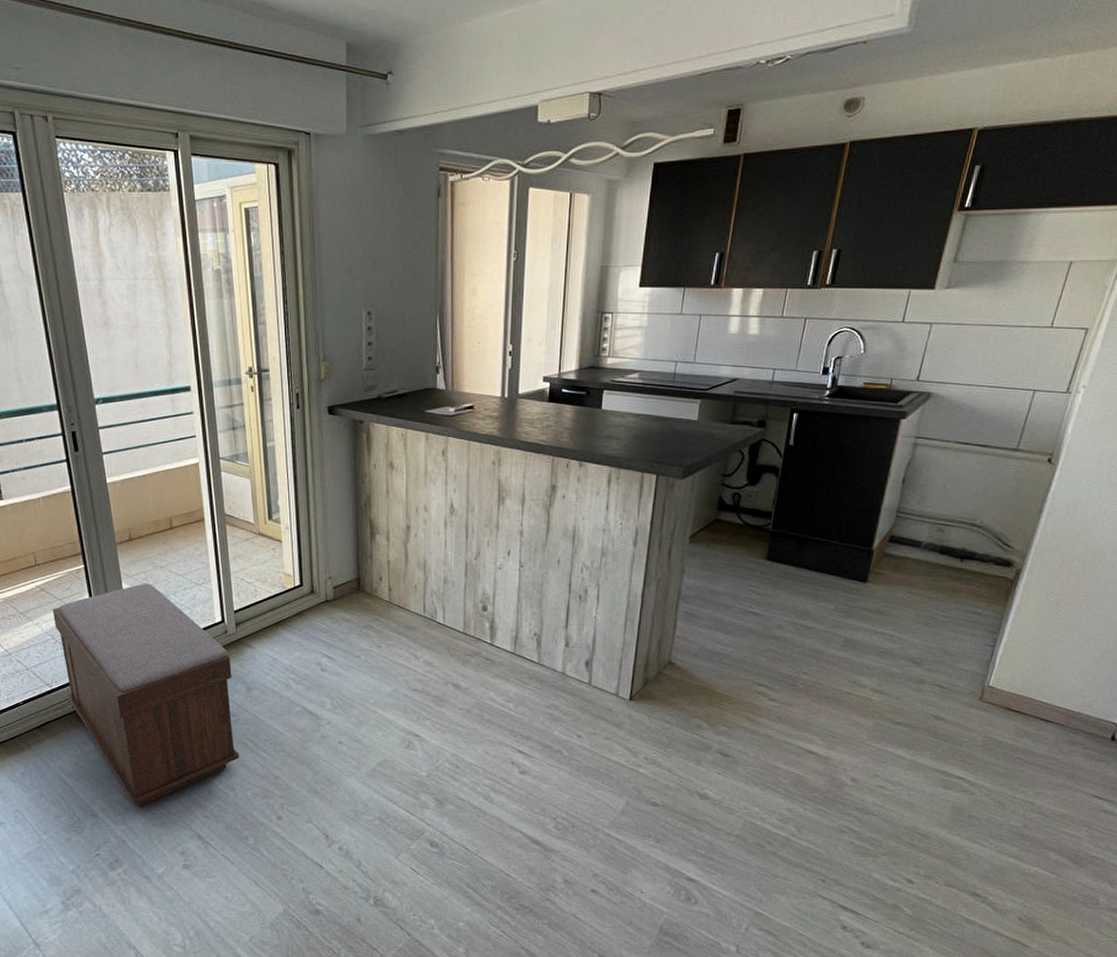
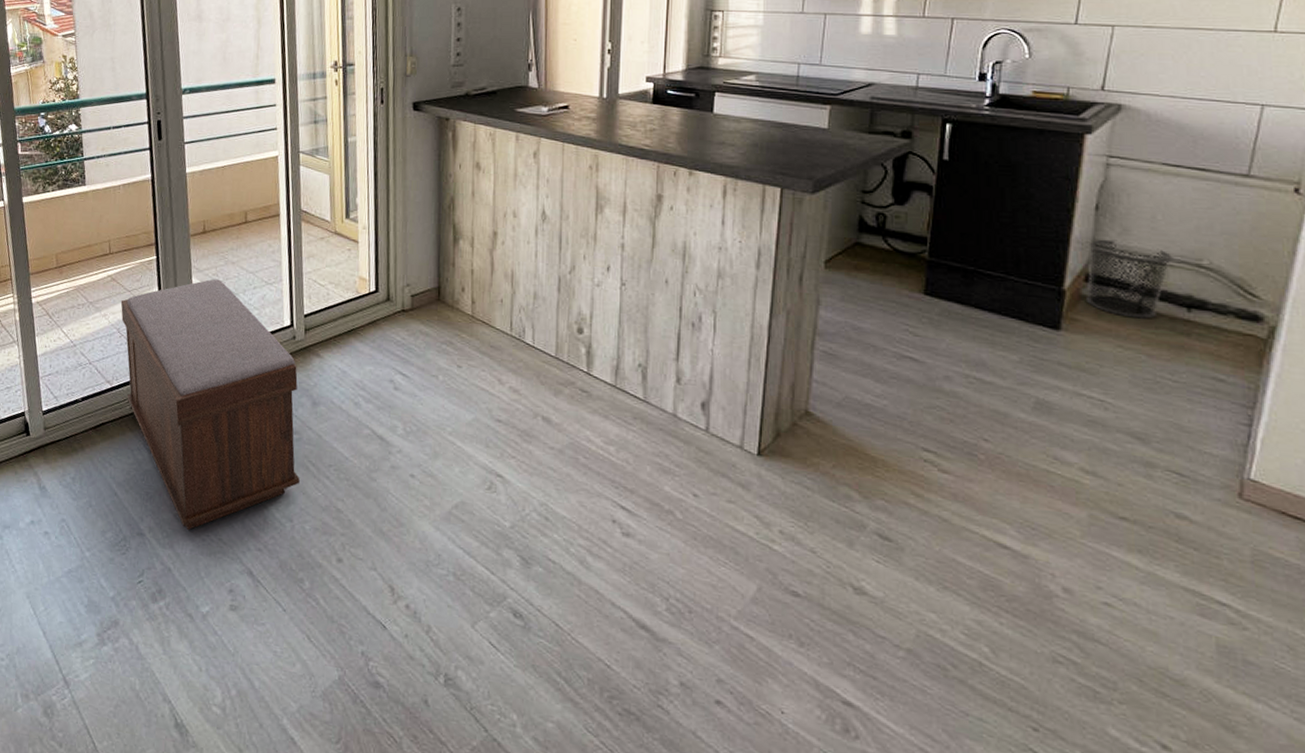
waste bin: none [888,507,955,569] -> present [1085,239,1173,319]

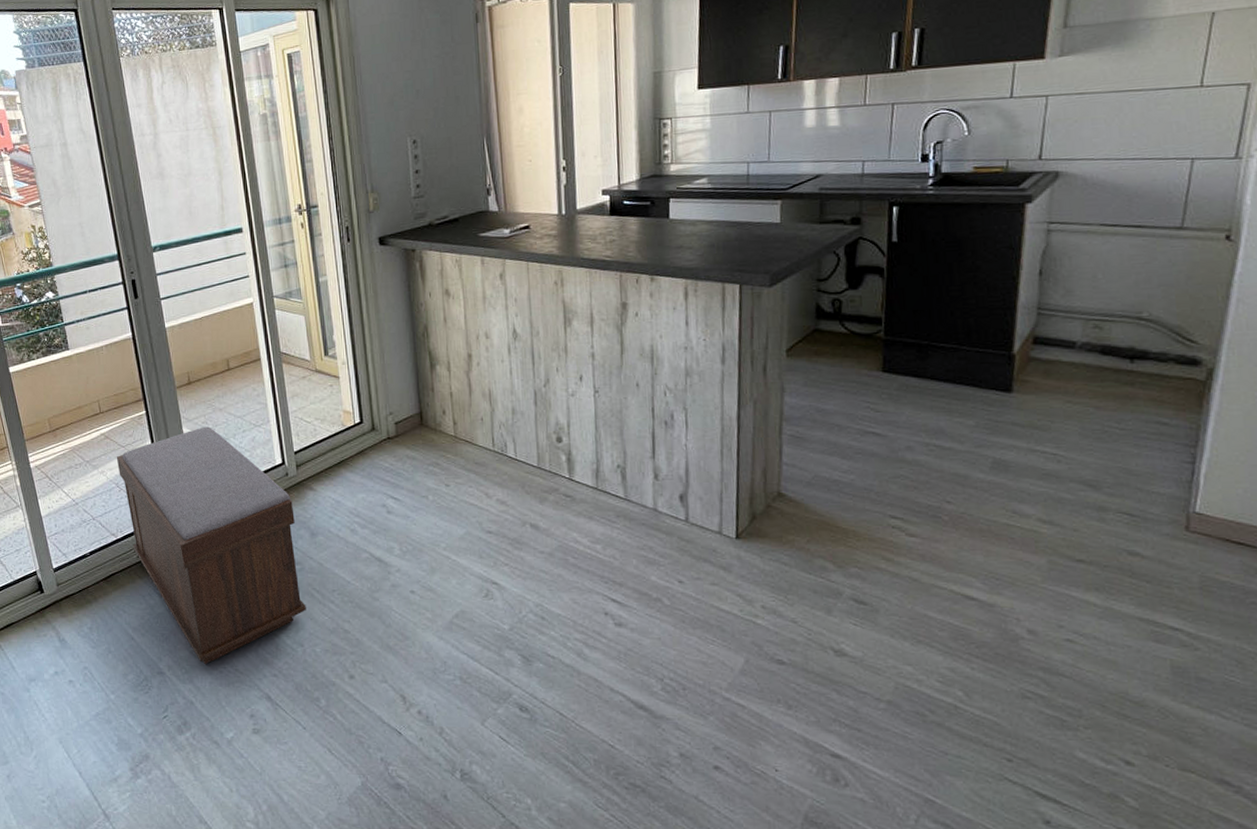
waste bin: present [1085,239,1173,319] -> none [1034,302,1115,374]

